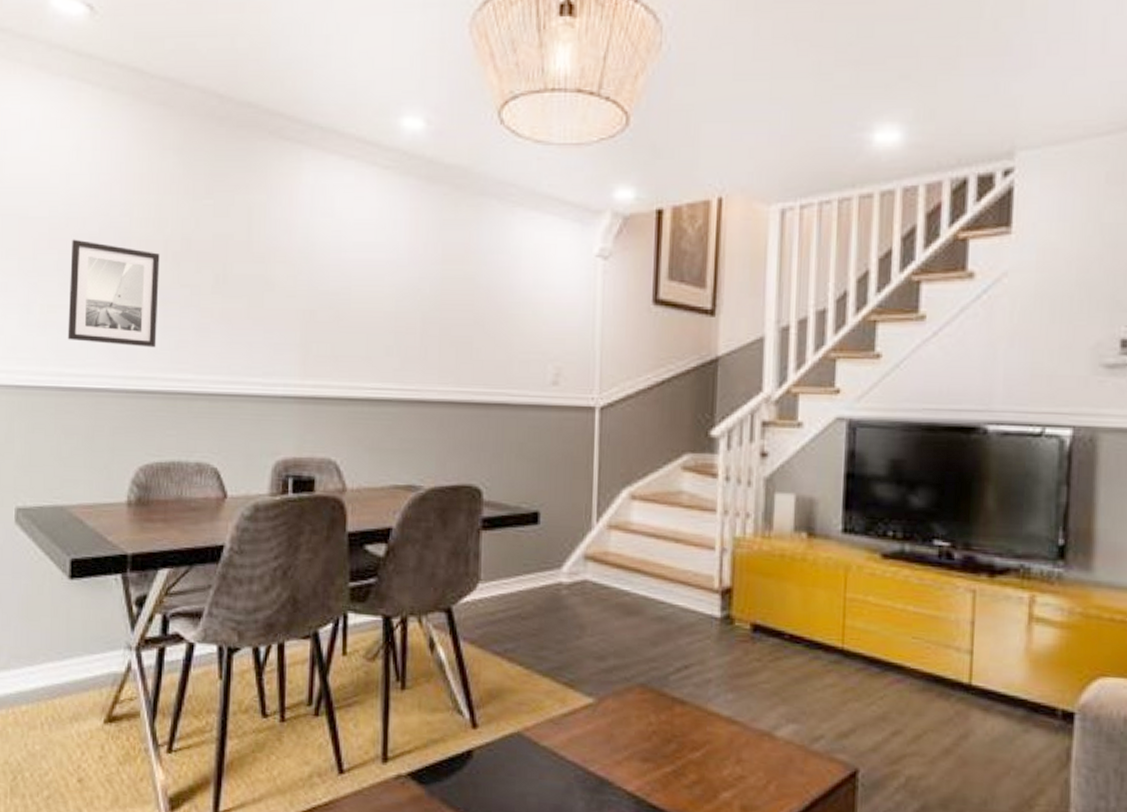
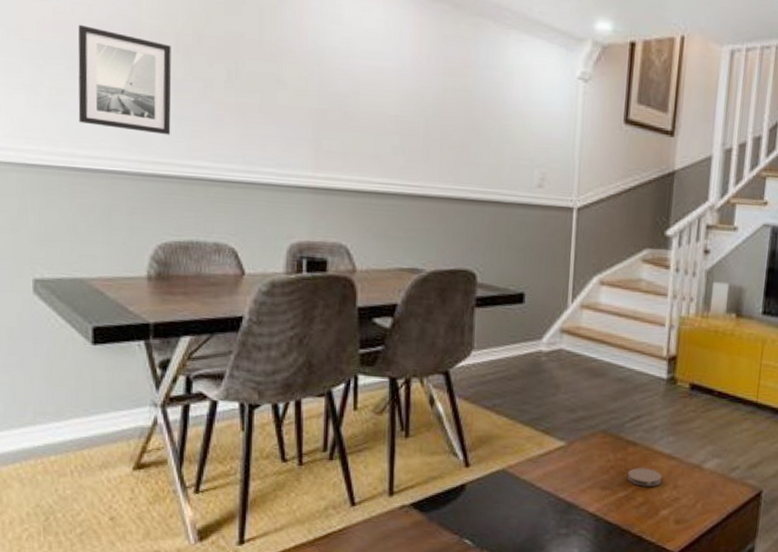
coaster: none [676,733,721,761] -> present [628,467,663,487]

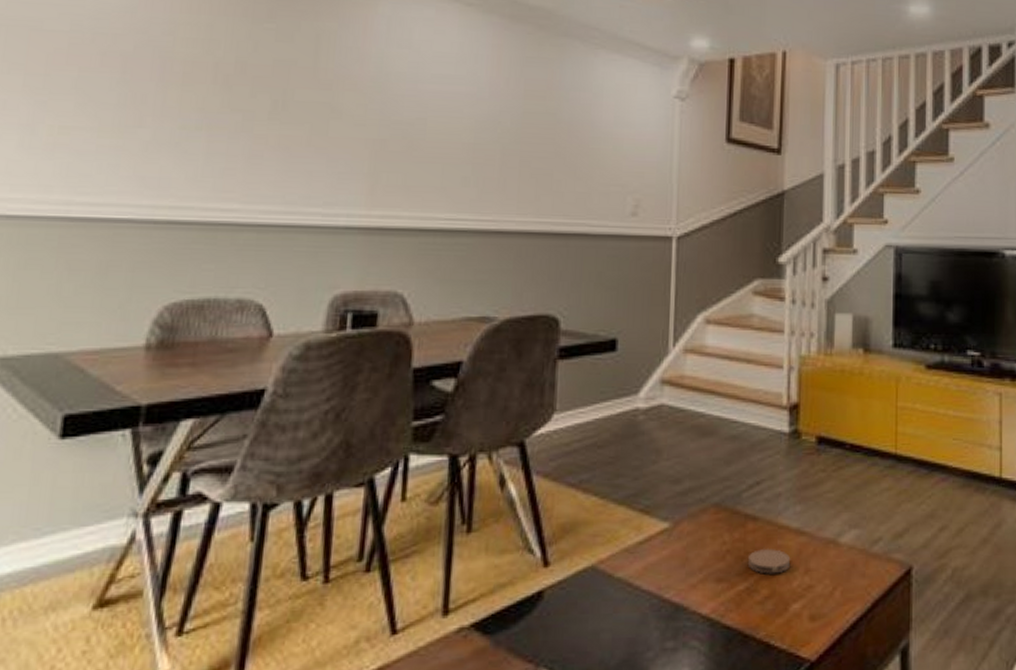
wall art: present [78,24,172,135] -> none [82,56,208,175]

